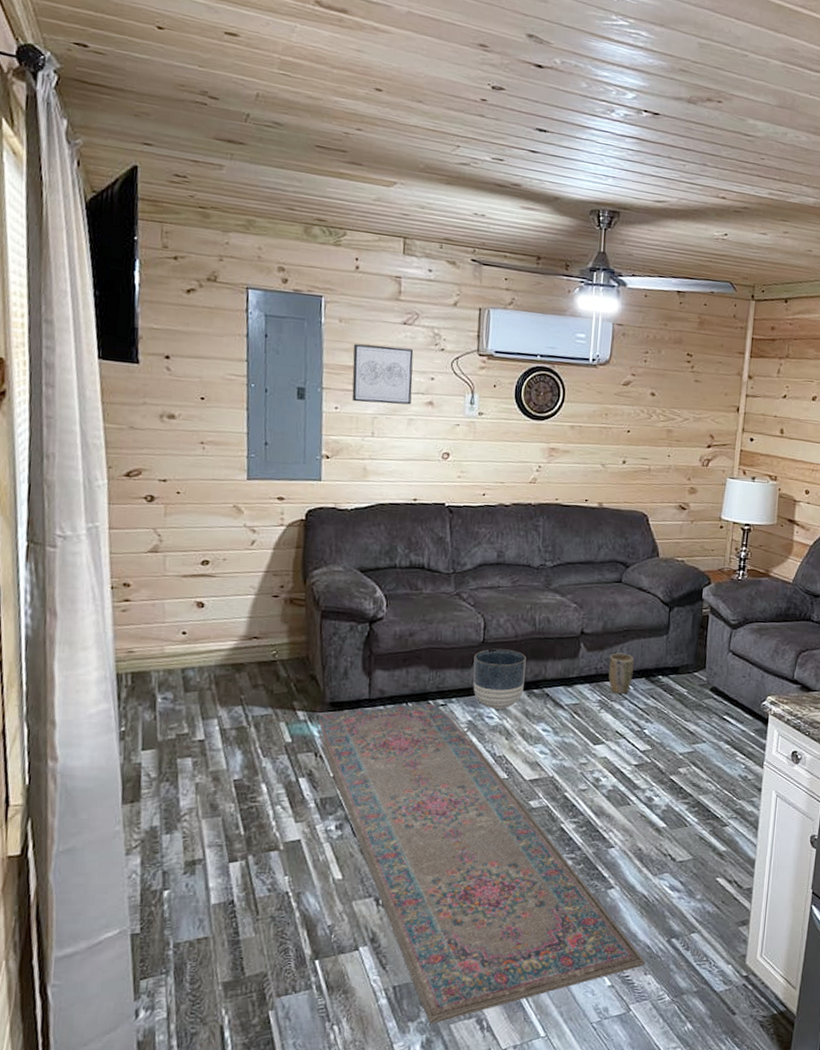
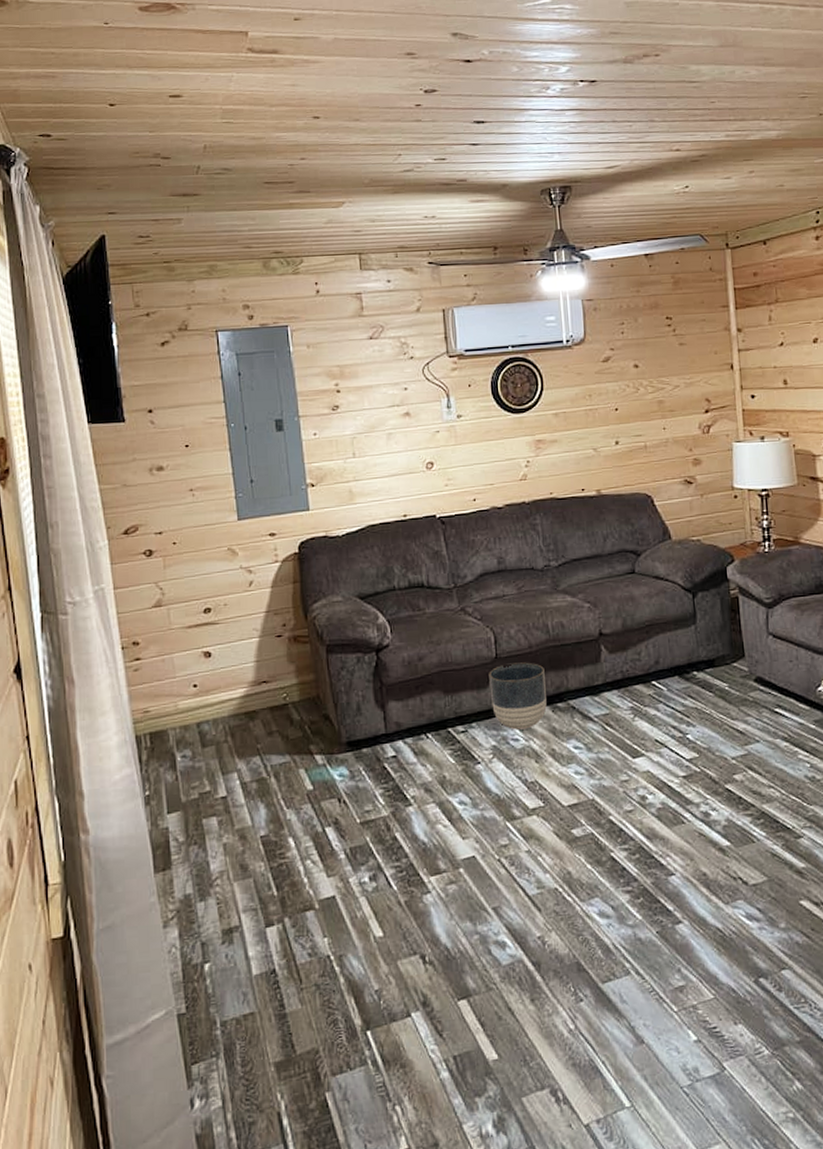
rug: present [315,703,646,1024] -> none [335,732,733,1098]
wall art: present [351,343,414,405] -> none [323,362,388,425]
plant pot: present [608,653,634,693] -> none [634,651,664,697]

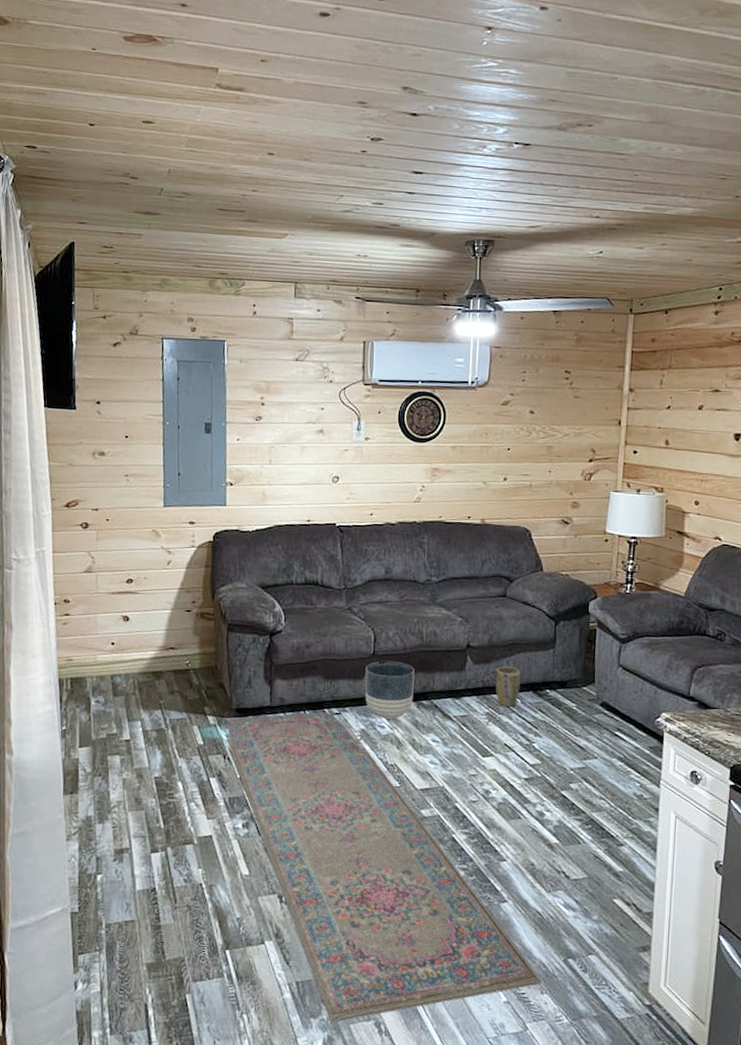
rug: none [335,732,733,1098] -> present [223,711,542,1022]
plant pot: none [634,651,664,697] -> present [495,666,521,707]

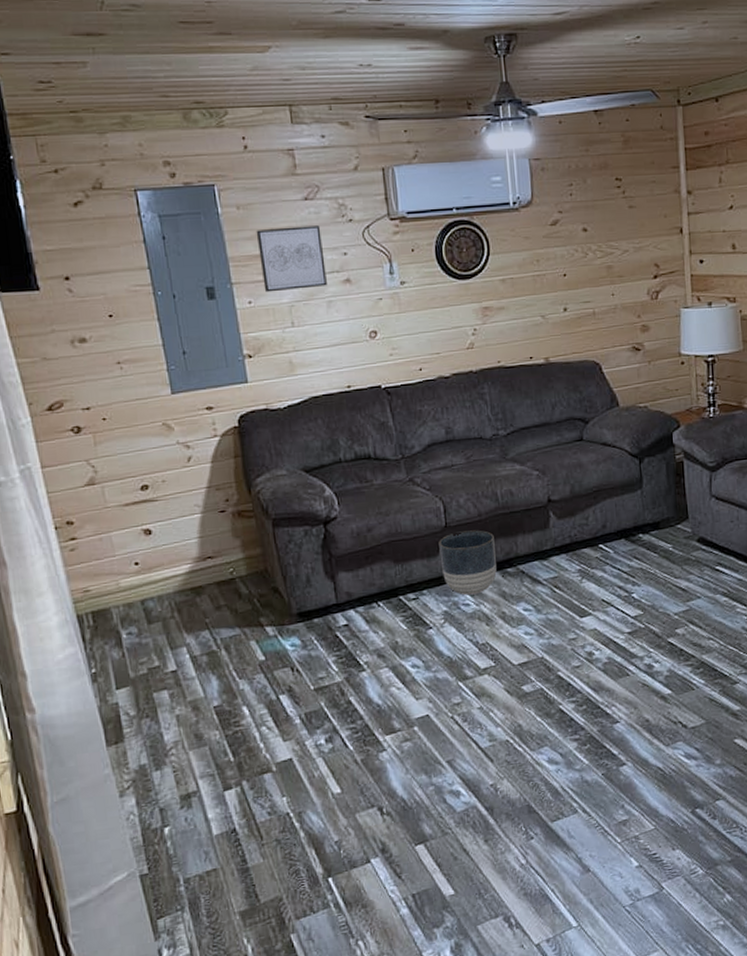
rug: present [223,711,542,1022] -> none [286,599,672,928]
wall art: none [251,381,305,434] -> present [256,225,327,293]
plant pot: present [495,666,521,707] -> none [582,515,611,560]

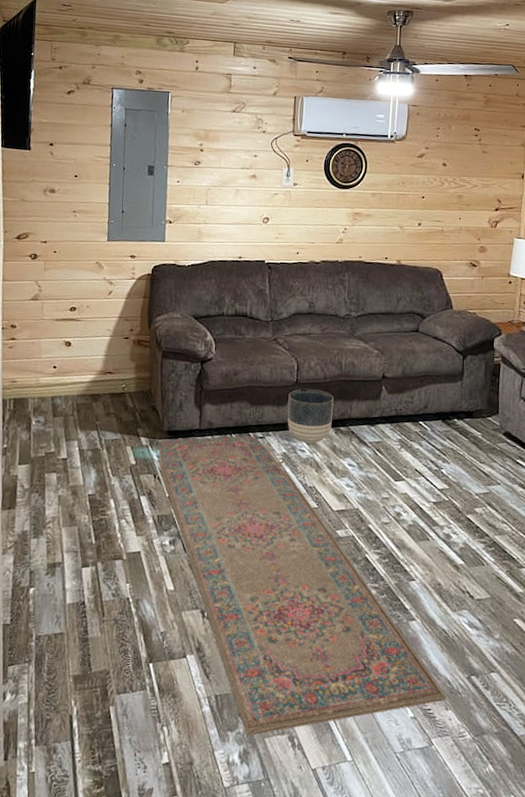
wall art: present [256,225,327,293] -> none [190,129,241,178]
rug: none [286,599,672,928] -> present [155,435,446,736]

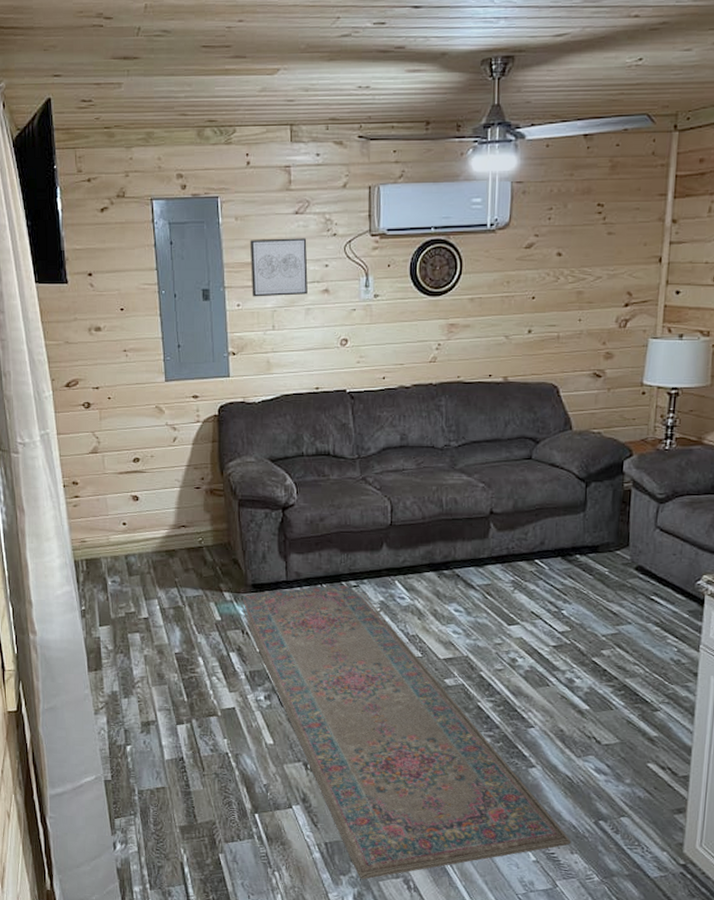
wall art: none [190,129,241,178] -> present [250,238,308,297]
planter: present [287,388,334,444] -> none [382,531,435,590]

